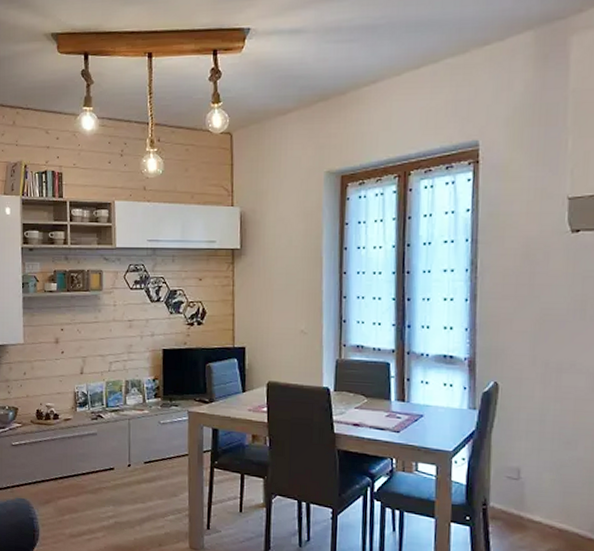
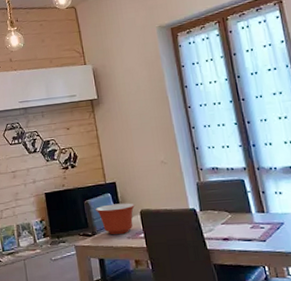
mixing bowl: none [217,371,263,406] -> present [95,203,136,235]

